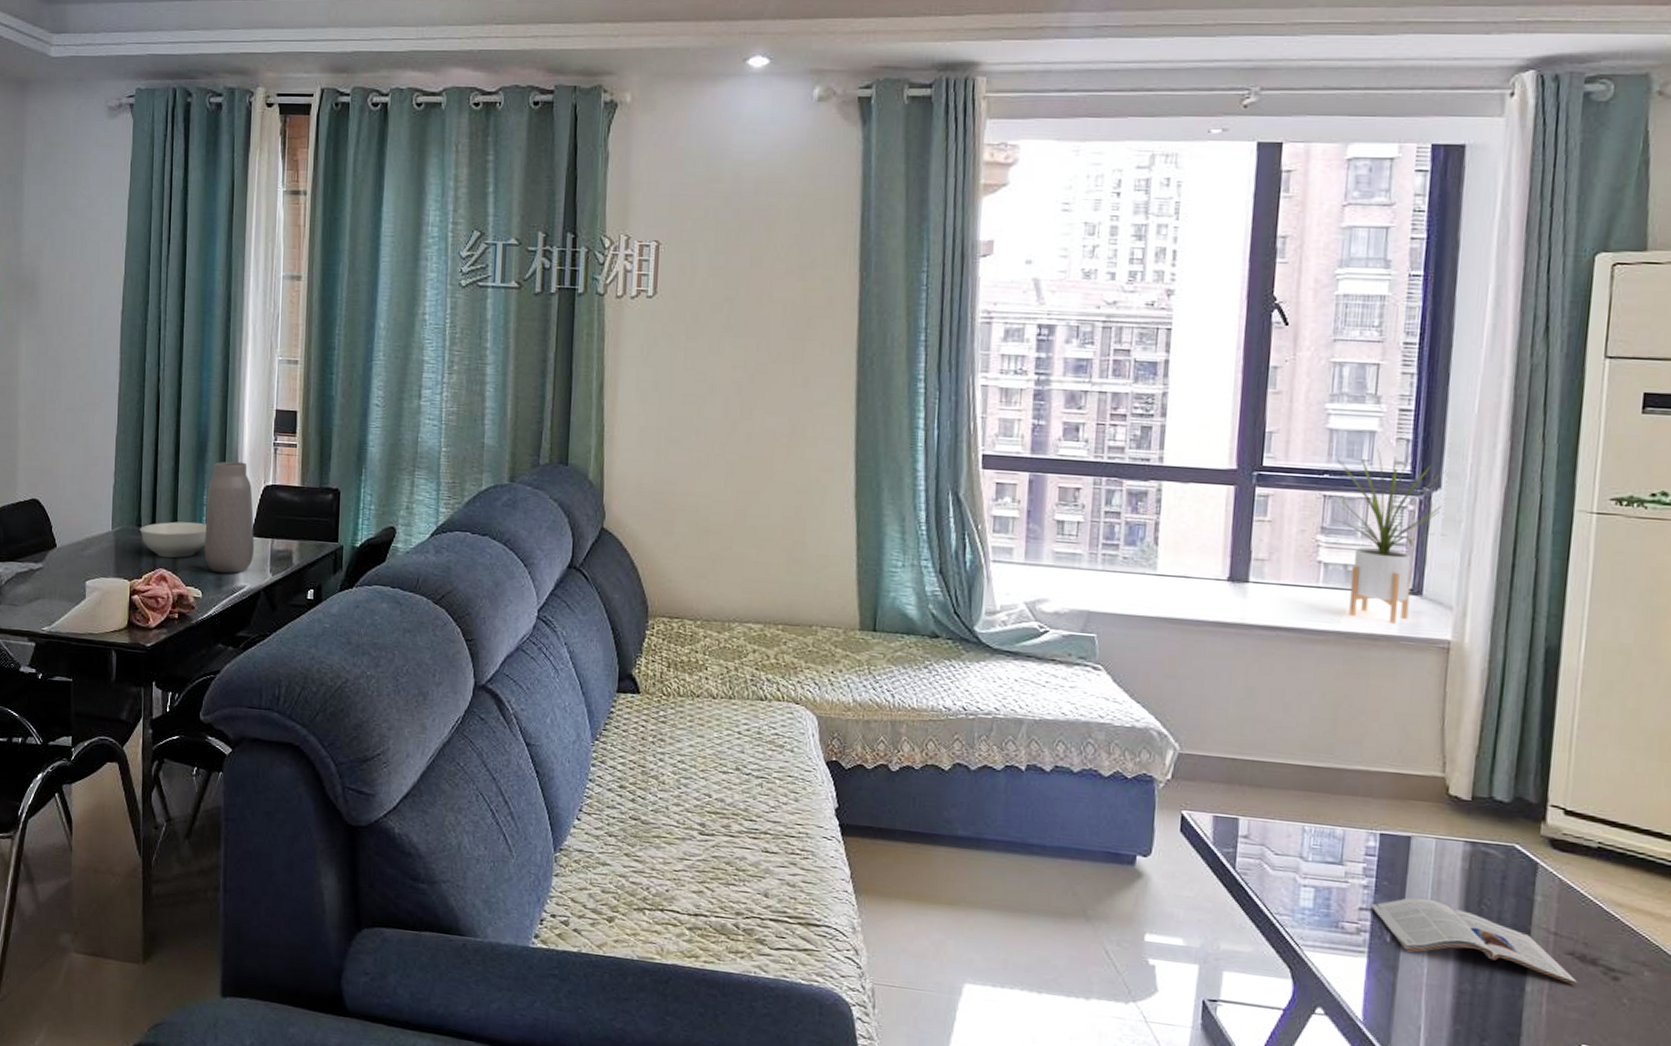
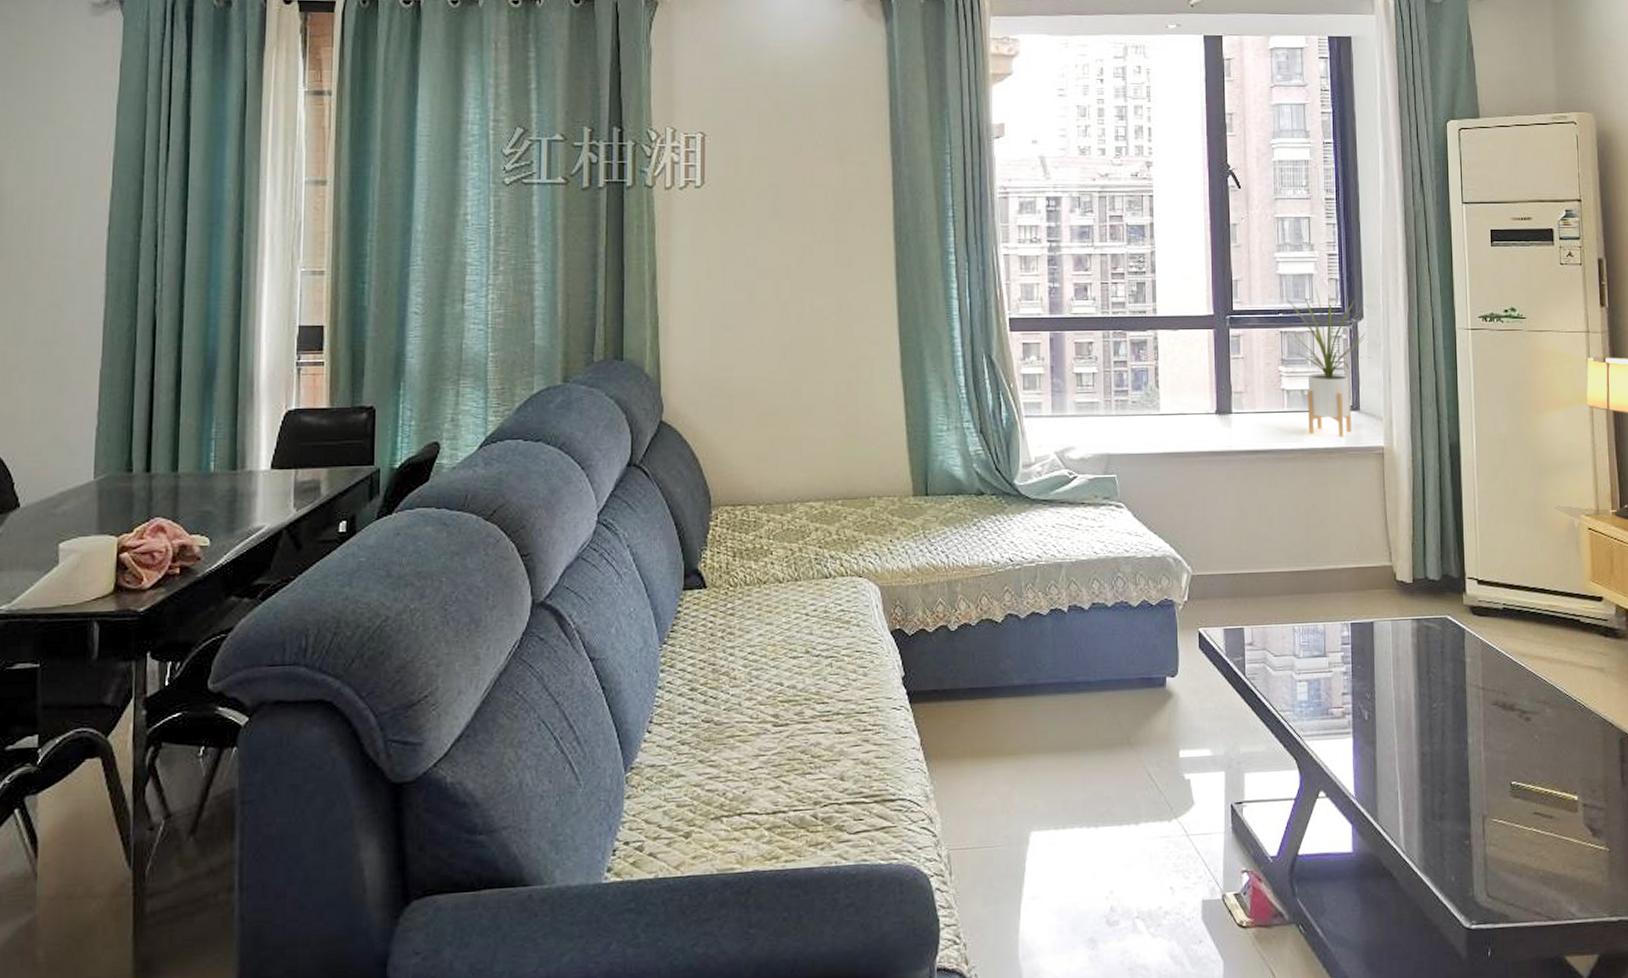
bowl: present [139,521,207,558] -> none [130,459,215,505]
vase: present [204,461,254,574] -> none [213,387,274,515]
magazine: present [1370,897,1579,986] -> none [1350,675,1504,731]

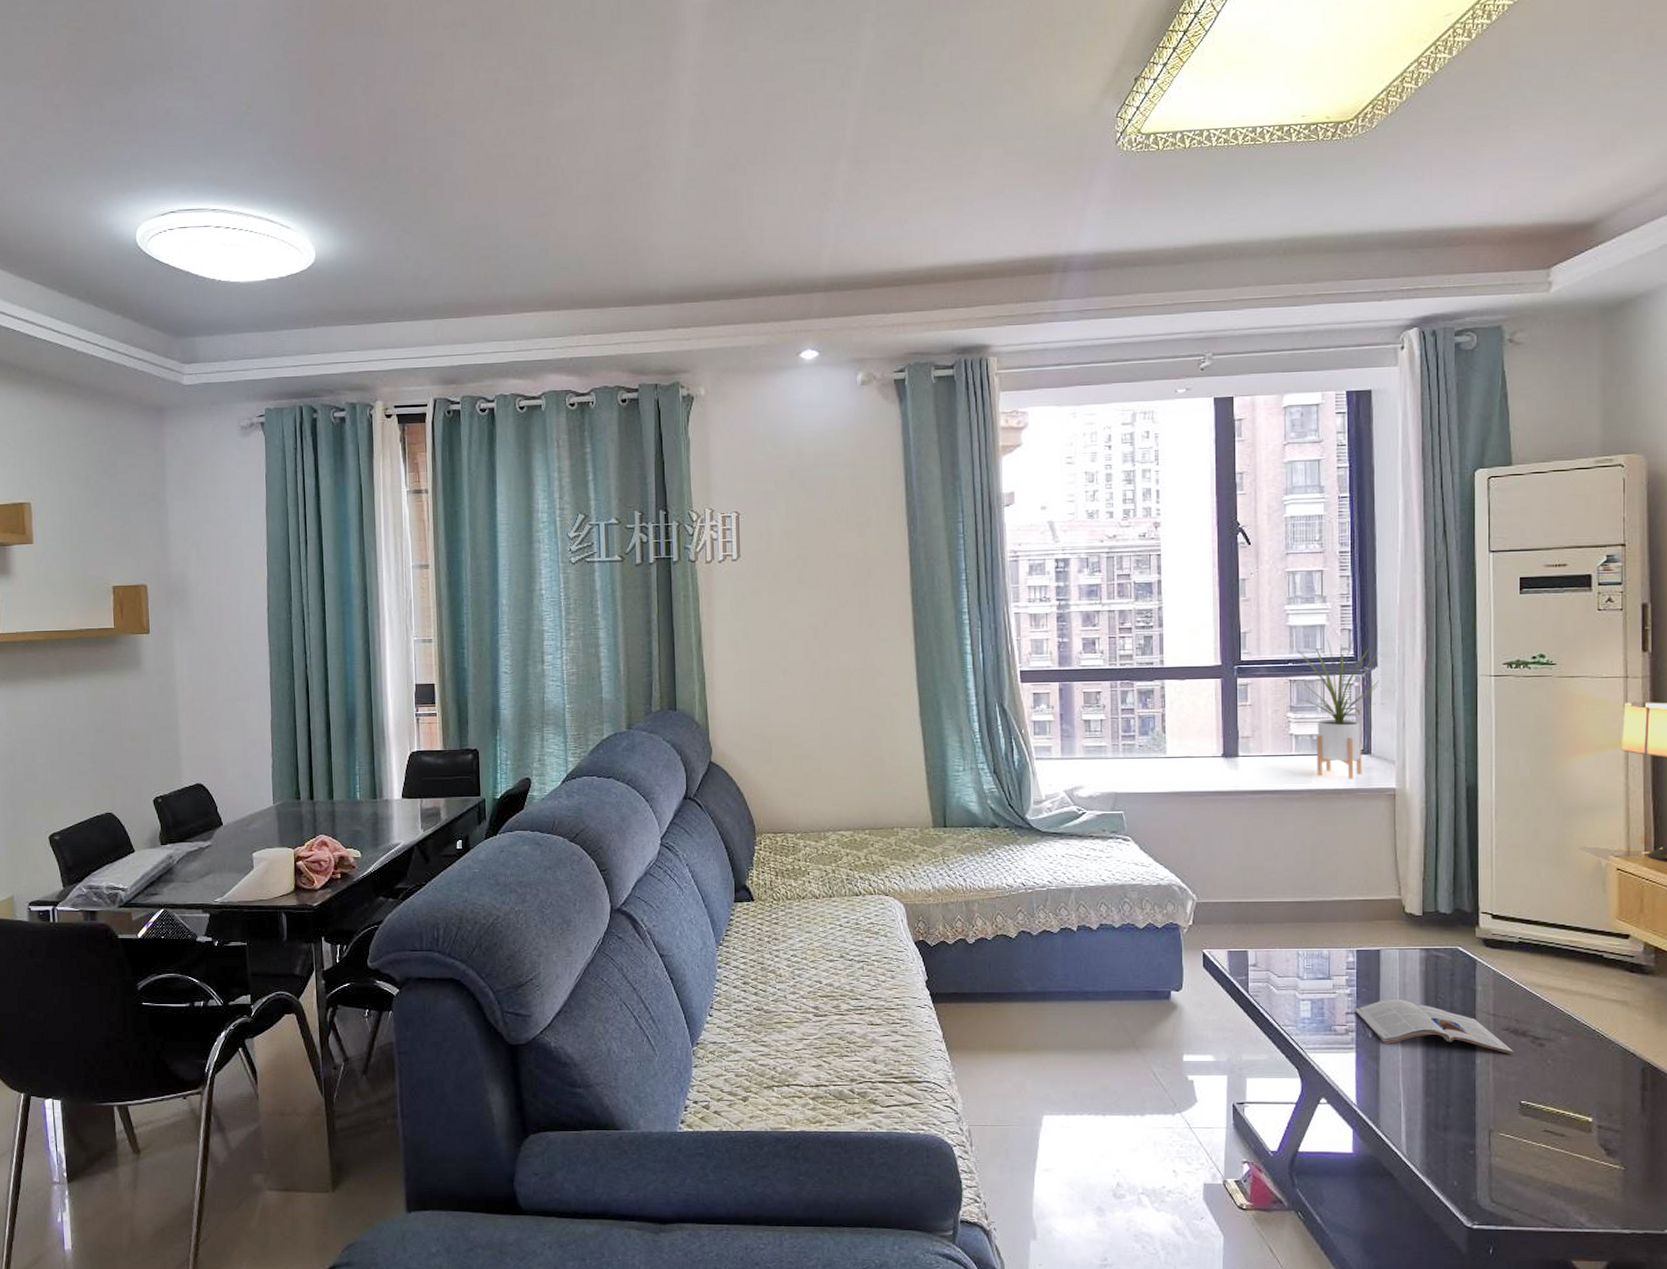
magazine: none [1350,675,1504,731] -> present [1354,998,1514,1055]

